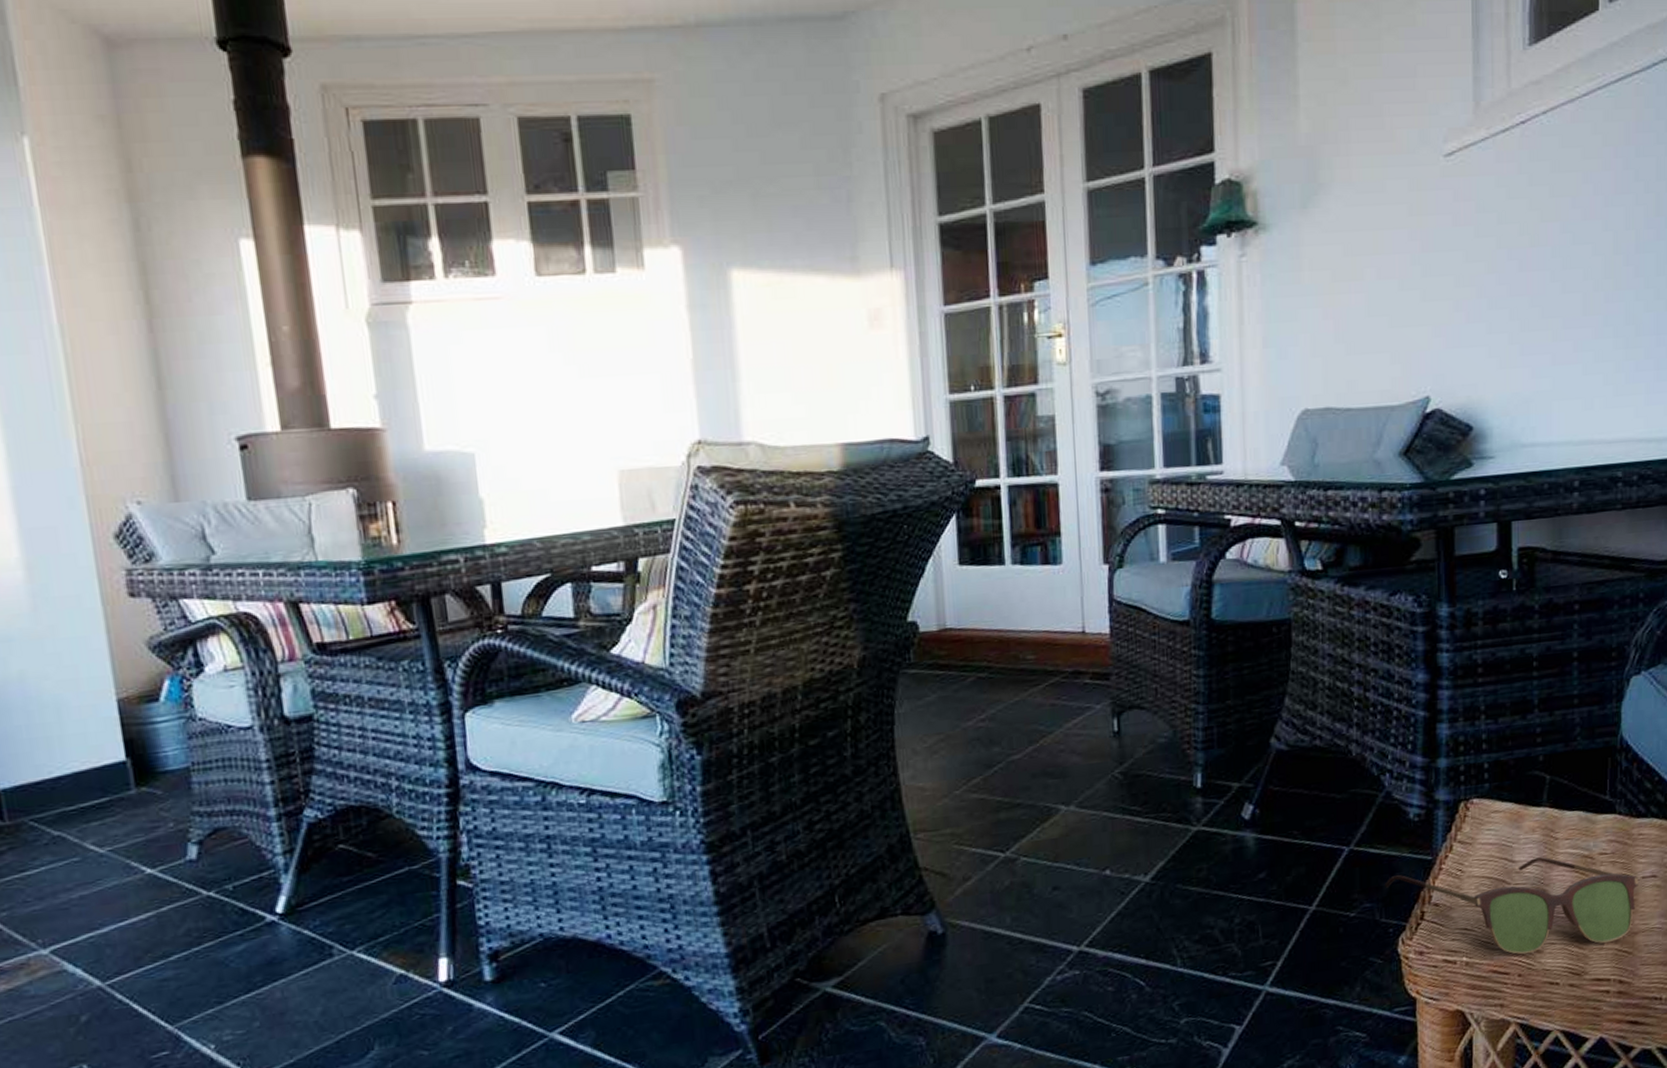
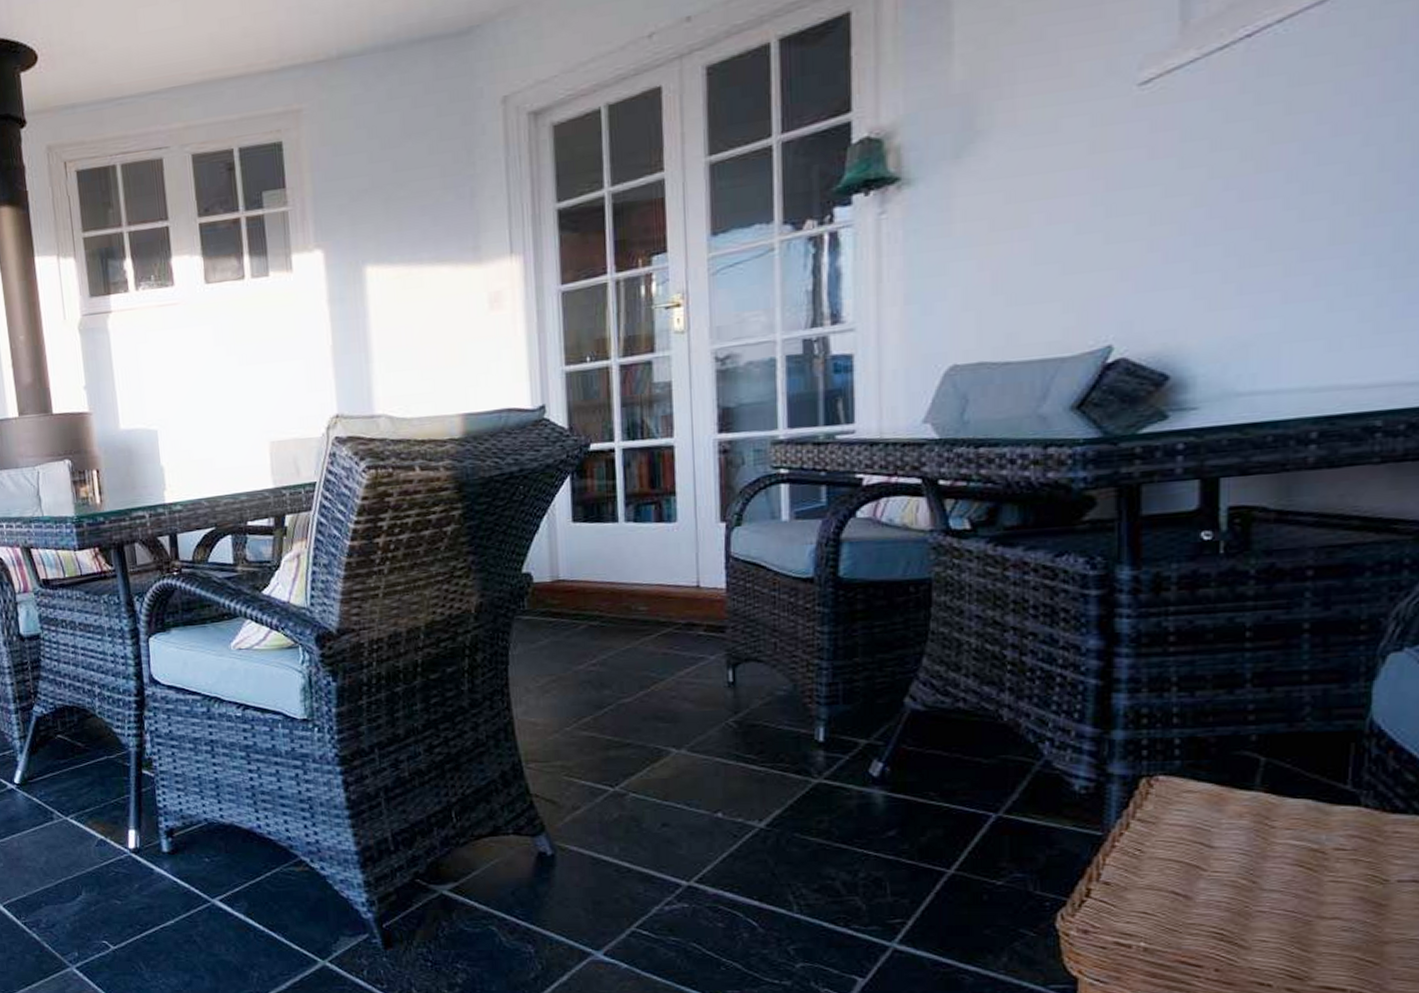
sunglasses: present [1384,857,1638,955] -> none [1039,845,1392,949]

